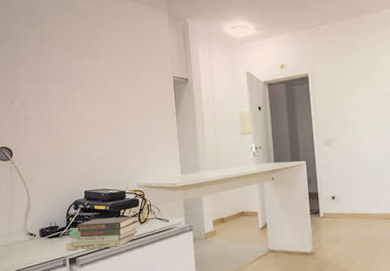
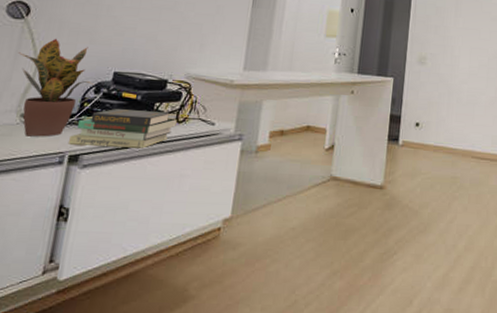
potted plant: none [12,171,73,249] -> present [17,38,95,137]

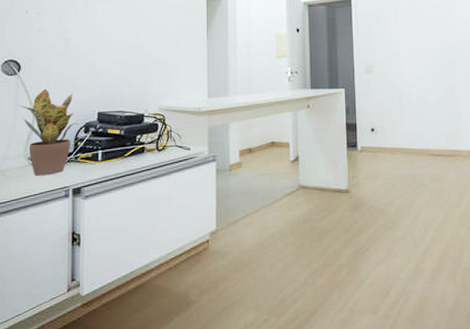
books: present [69,109,177,149] -> none [71,143,157,179]

